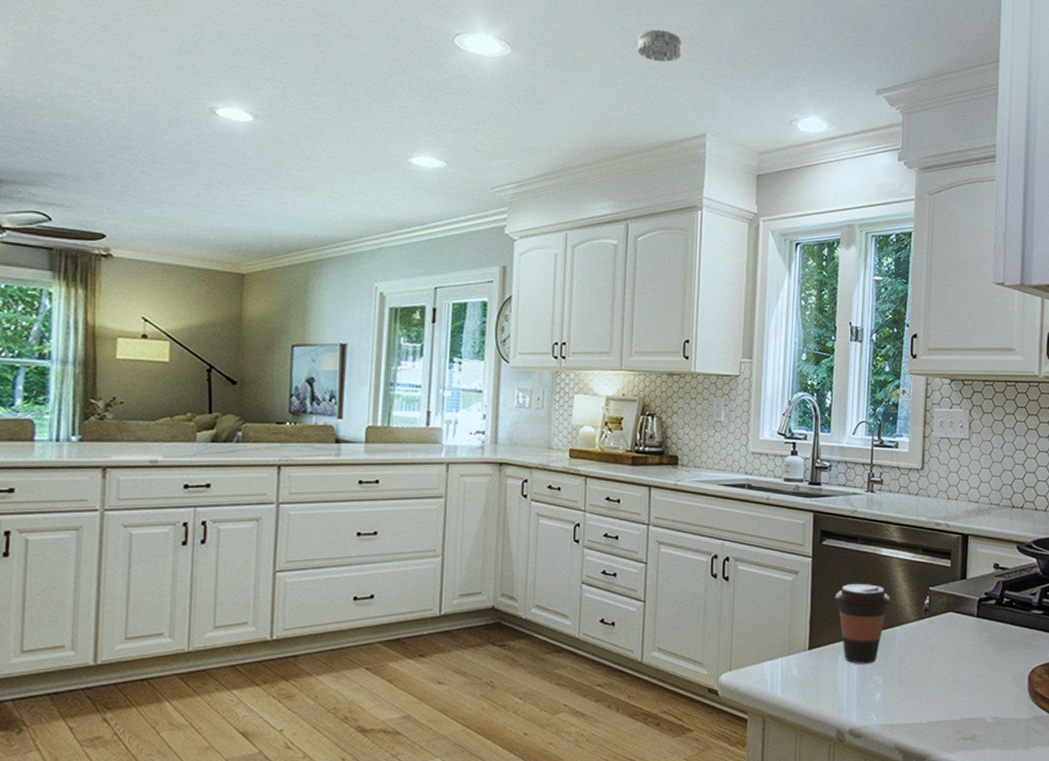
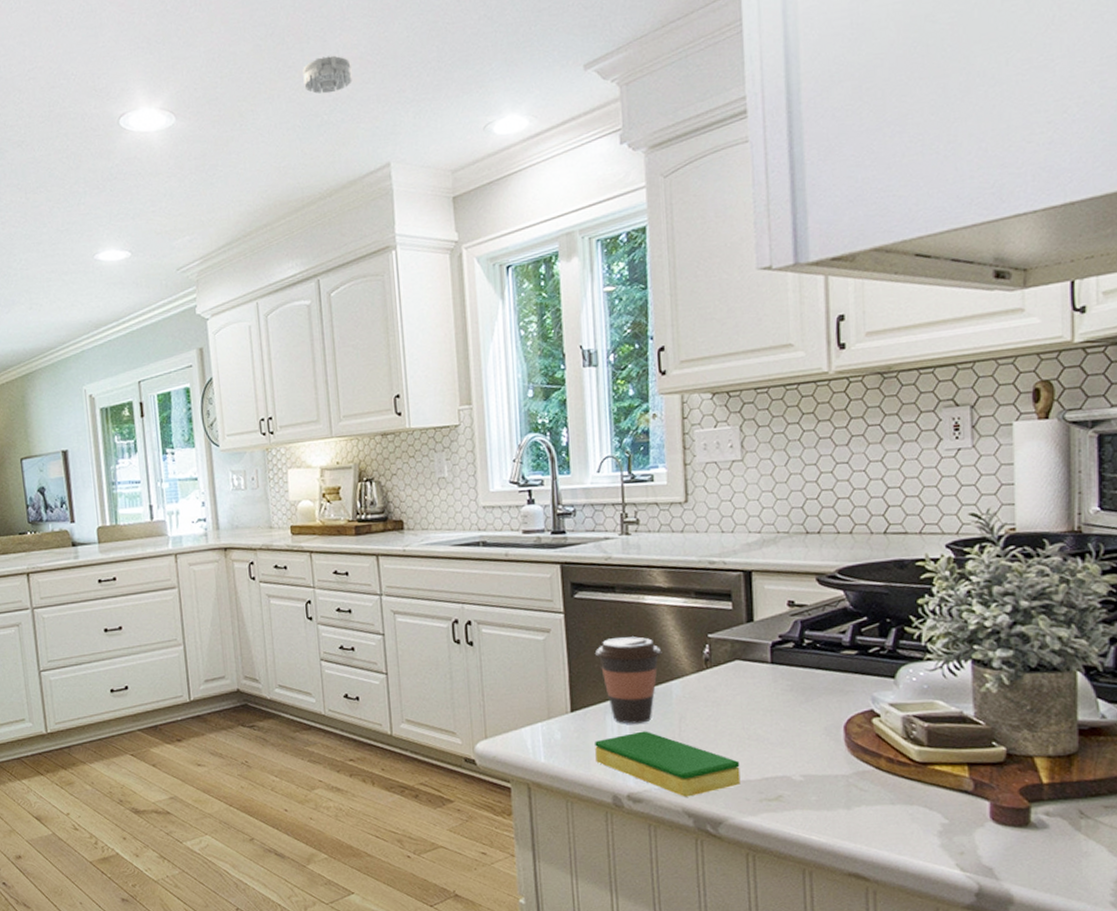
dish sponge: none [826,671,945,734] -> present [595,731,741,797]

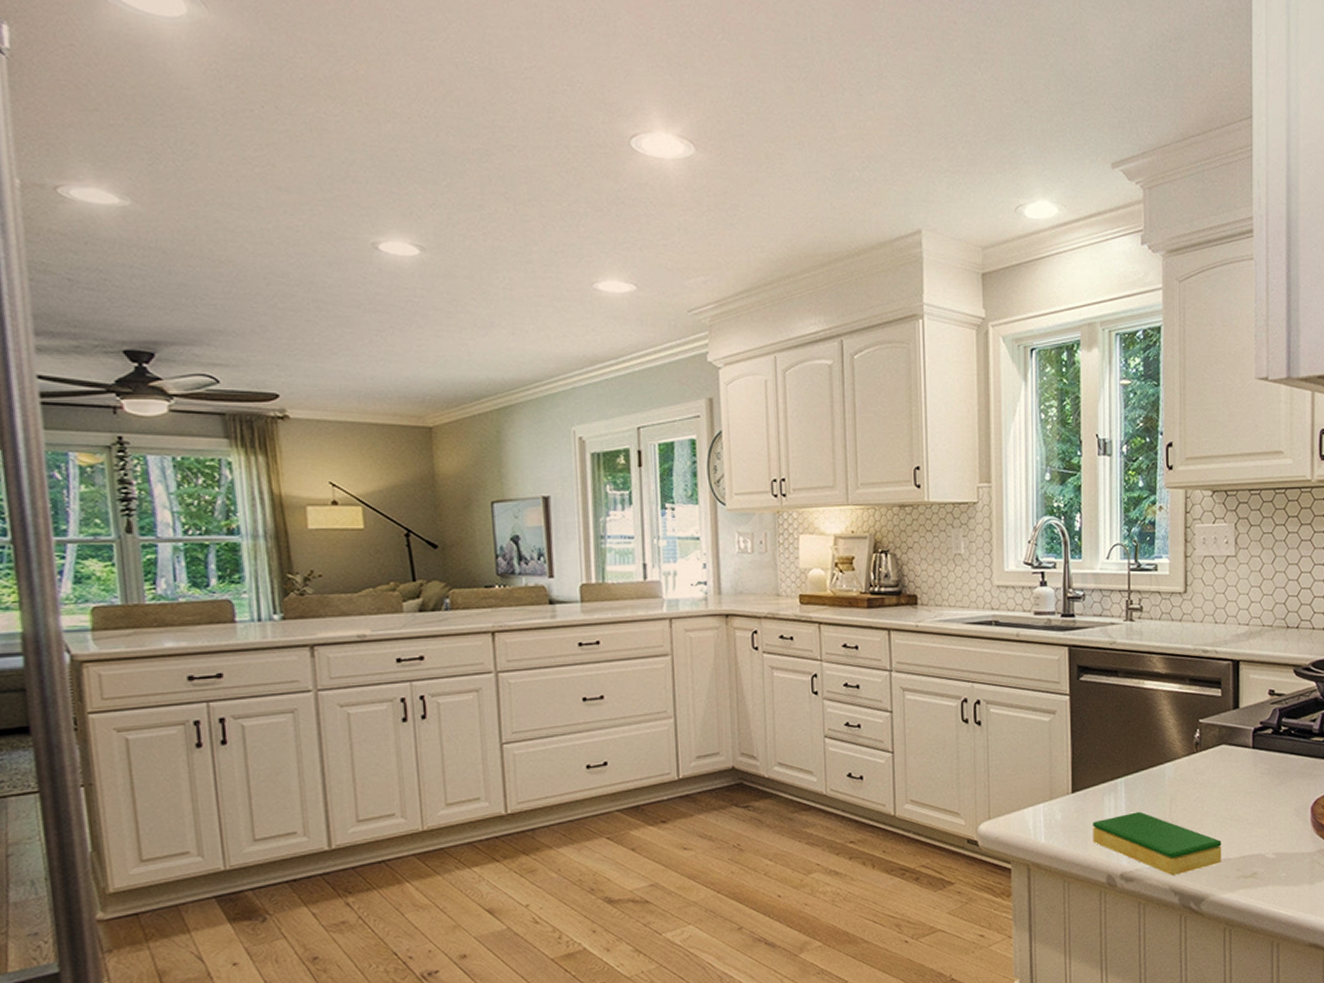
smoke detector: present [303,55,352,94] -> none [836,111,887,150]
coffee cup: present [596,636,662,724] -> none [1097,720,1158,805]

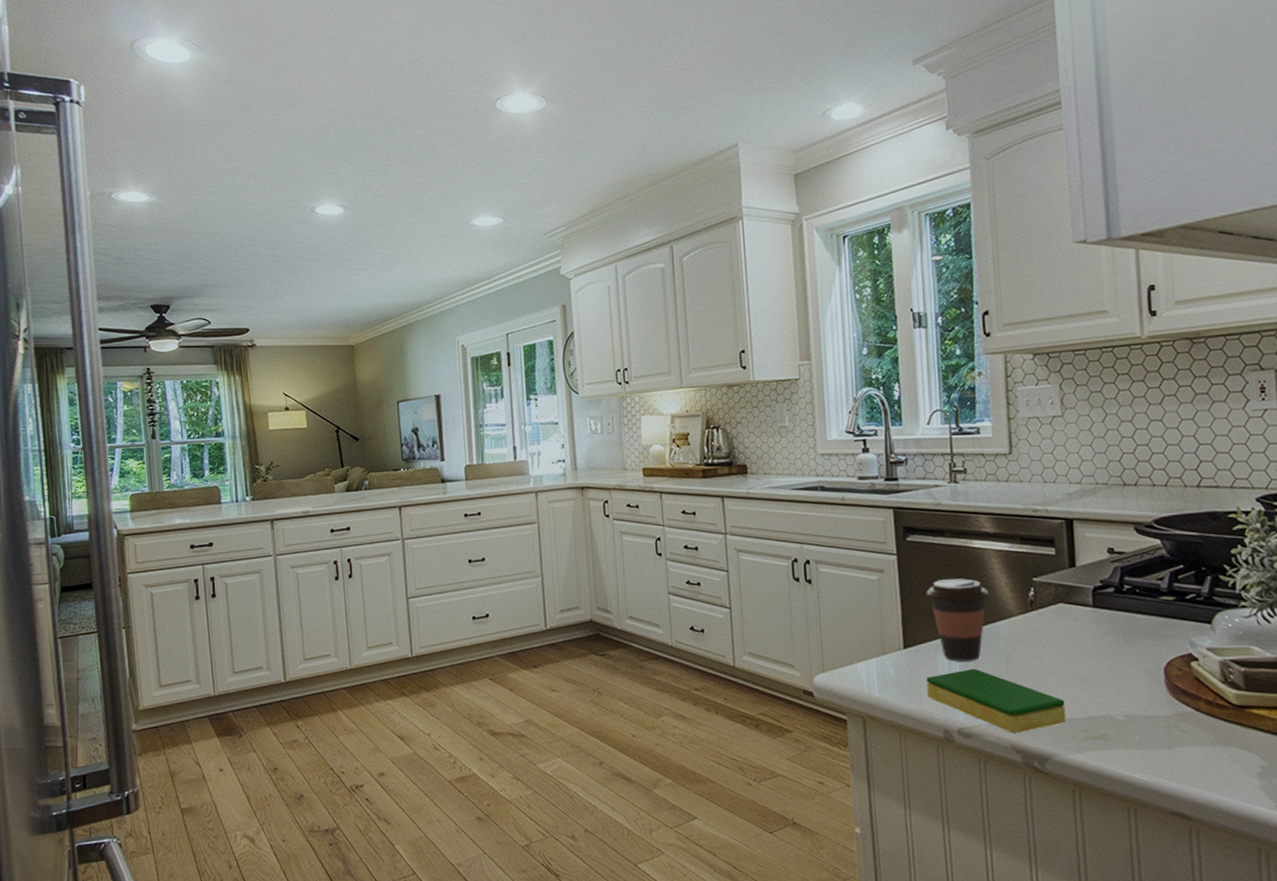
coffee cup: none [1097,720,1158,805] -> present [927,578,990,662]

